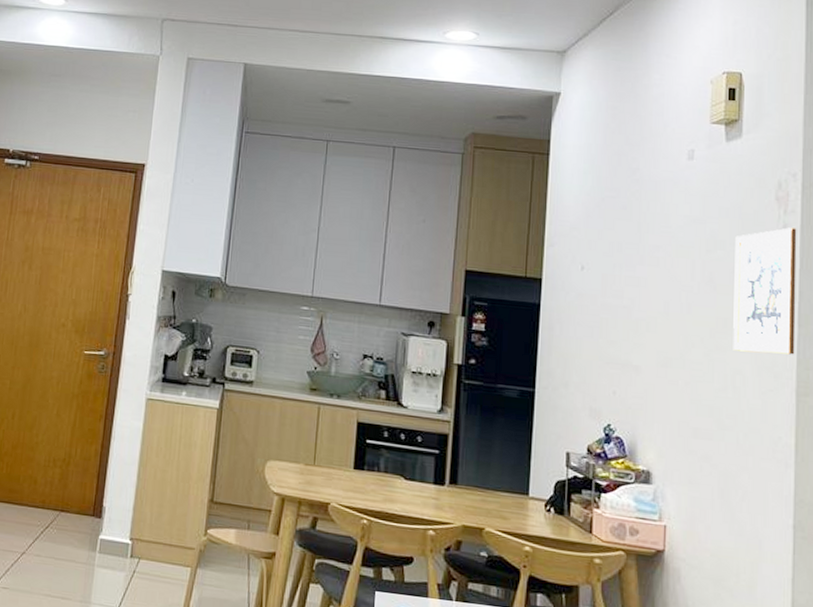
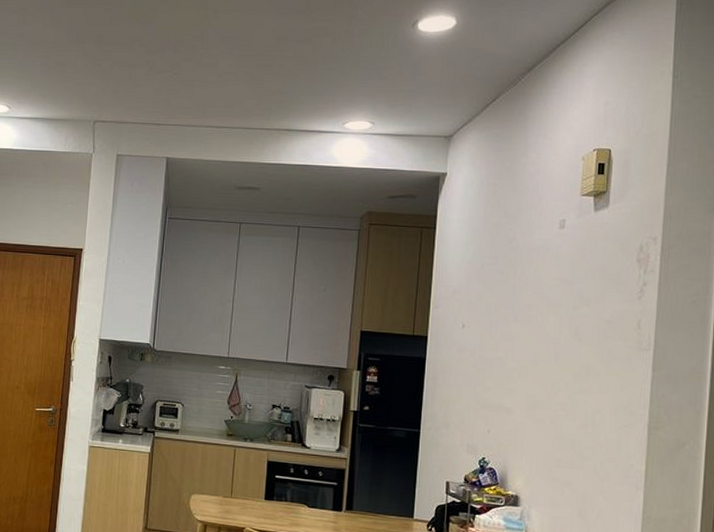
picture frame: present [733,227,797,355] -> none [594,285,655,395]

